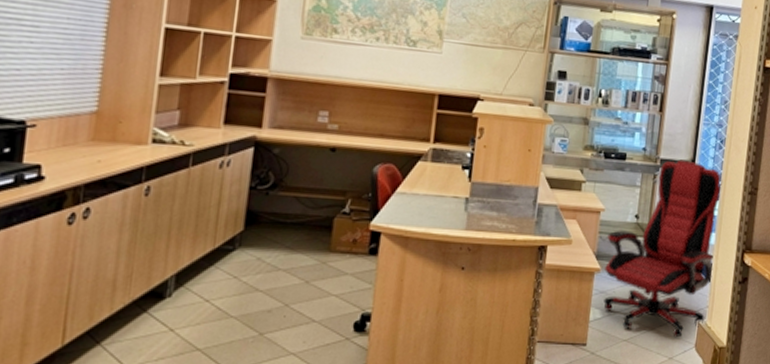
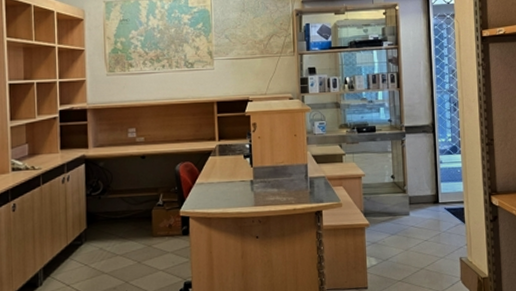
office chair: present [604,159,722,338] -> none [371,124,466,274]

